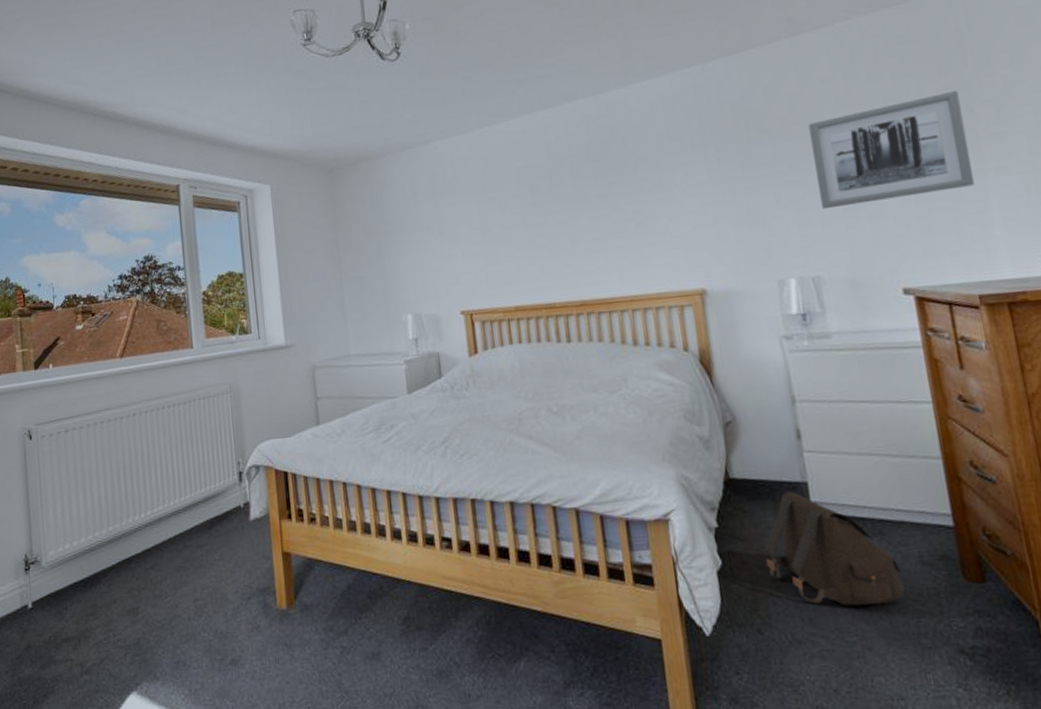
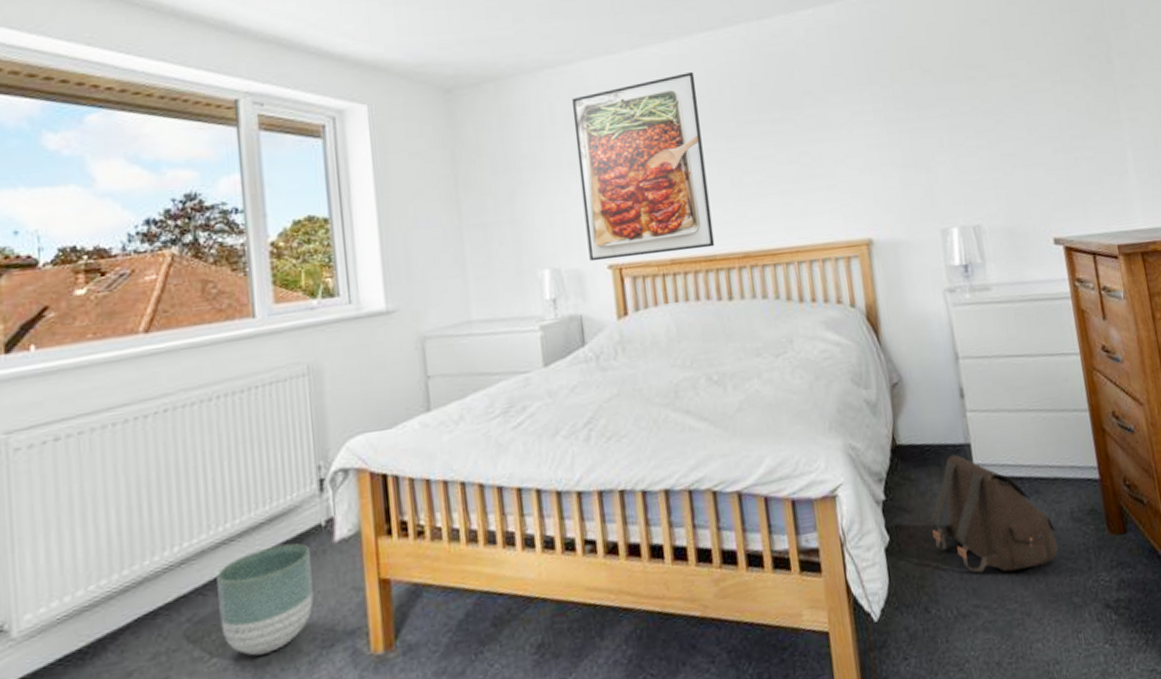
planter: none [170,518,236,599] -> present [217,543,314,656]
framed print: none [429,145,555,308] -> present [571,72,715,262]
wall art: present [808,90,974,210] -> none [968,40,1113,156]

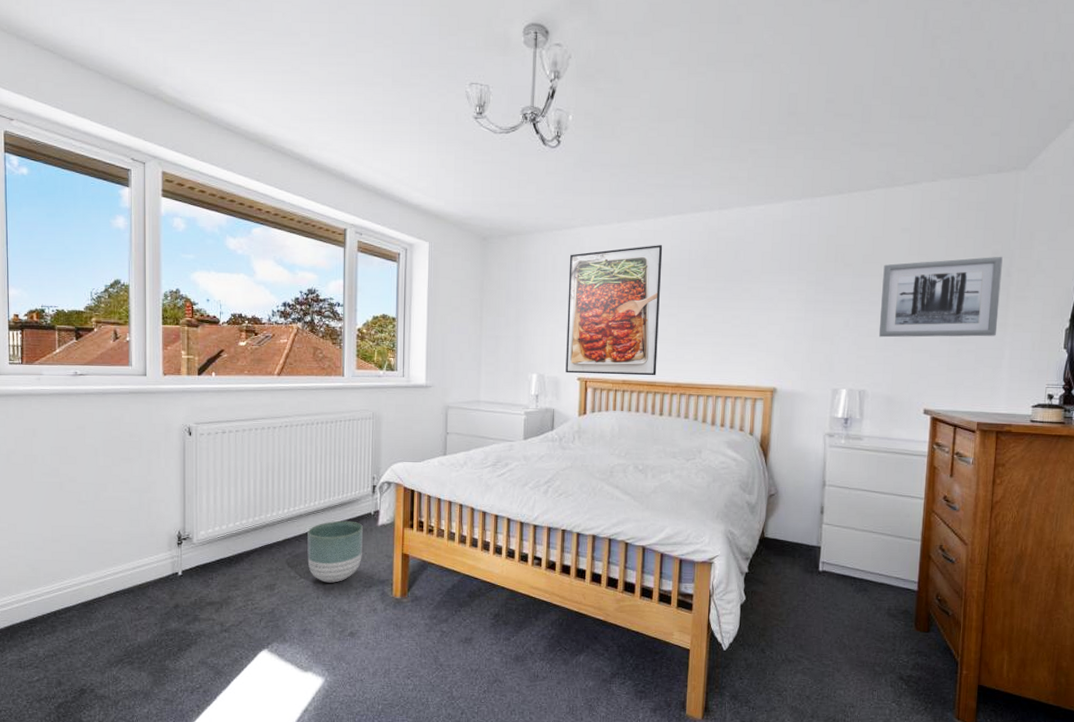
satchel: present [931,454,1059,573] -> none [778,552,873,640]
wall art: none [968,40,1113,156] -> present [878,256,1003,338]

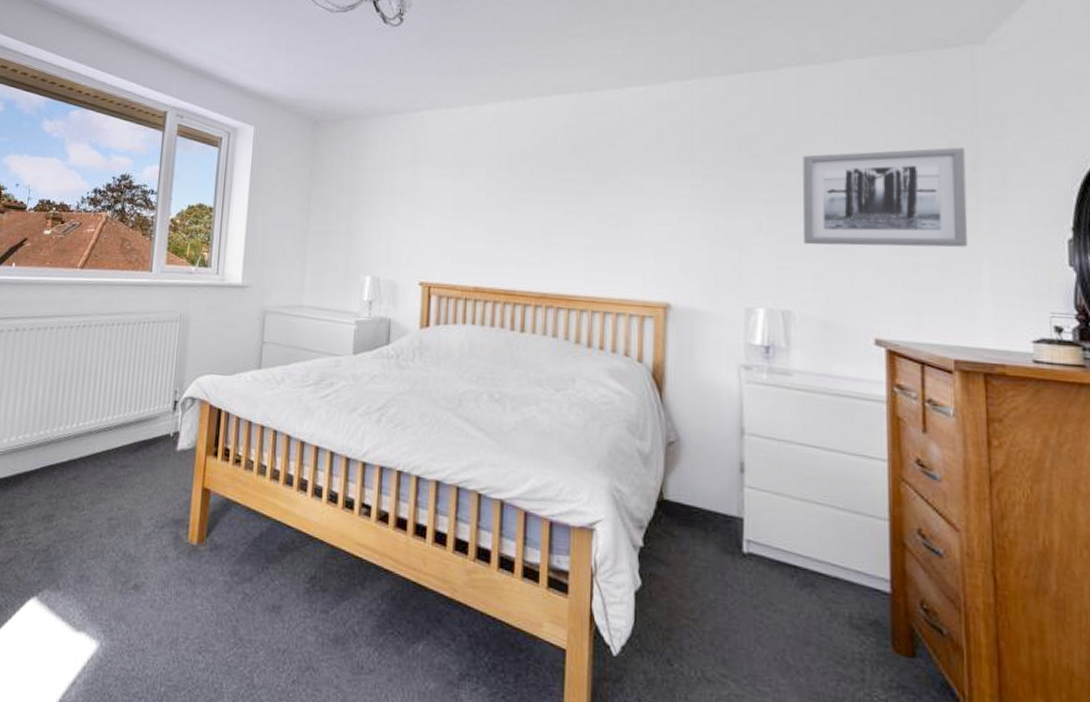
planter: present [307,520,363,583] -> none [93,441,159,519]
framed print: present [565,245,663,376] -> none [405,130,522,284]

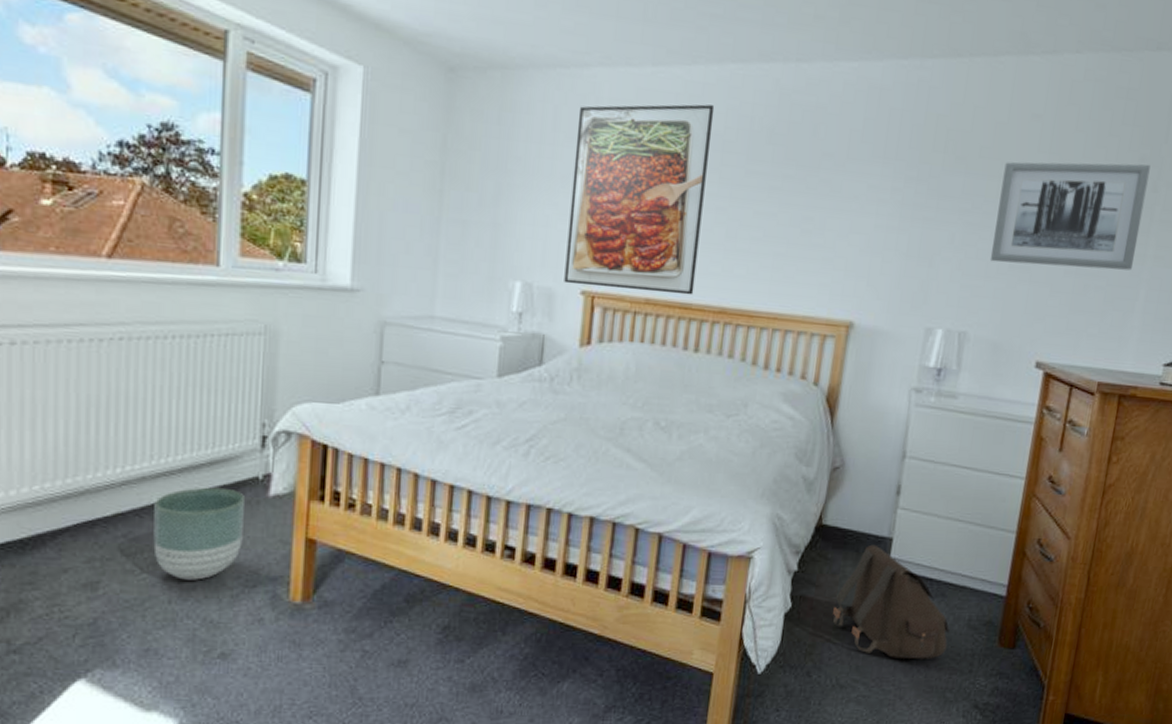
planter: none [93,441,159,519] -> present [153,487,244,580]
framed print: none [405,130,522,284] -> present [564,104,715,295]
satchel: none [688,523,828,660] -> present [833,544,950,659]

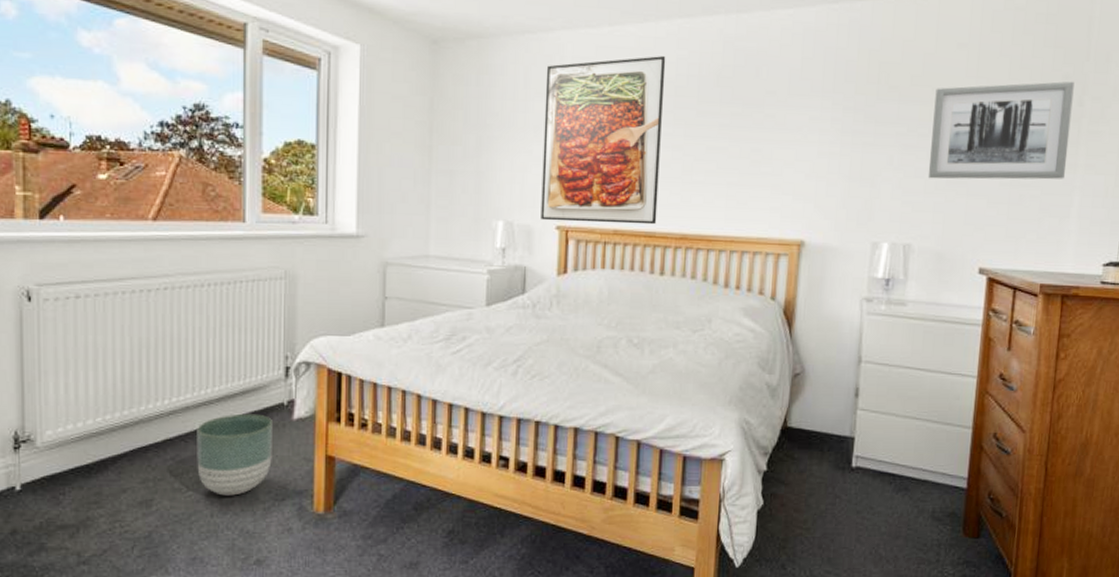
satchel: present [833,544,950,659] -> none [803,444,915,550]

